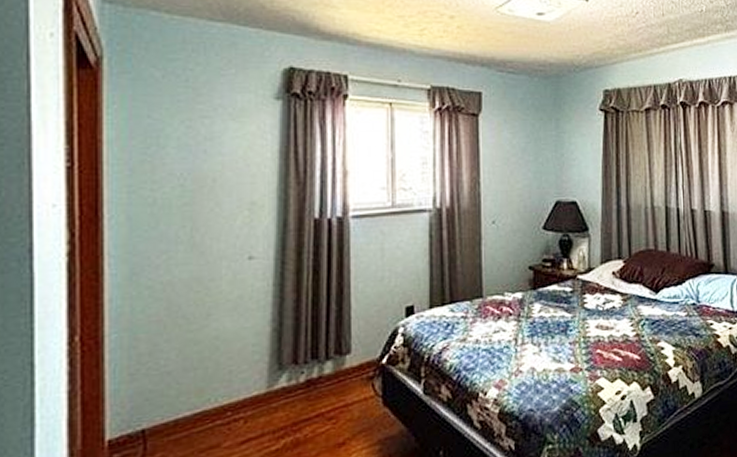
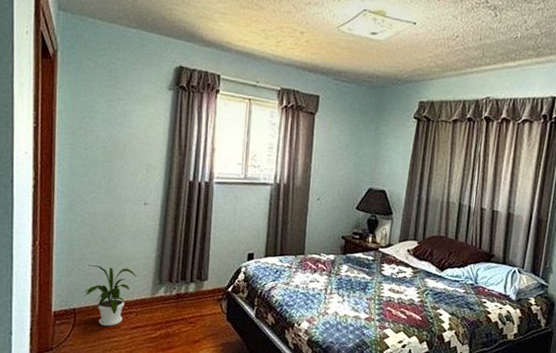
house plant: none [158,354,243,449] -> present [84,265,137,327]

